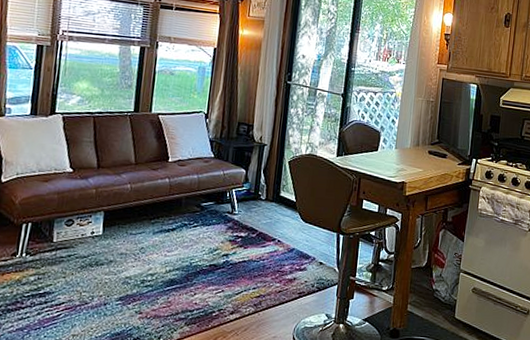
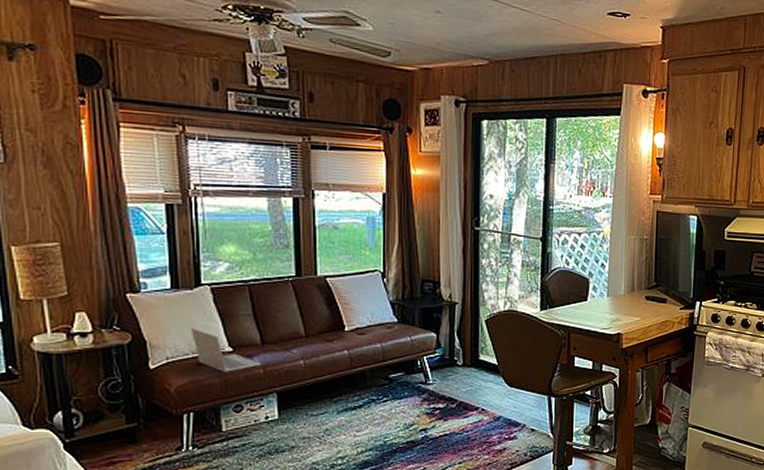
laptop: none [41,150,95,190] -> present [192,329,261,372]

